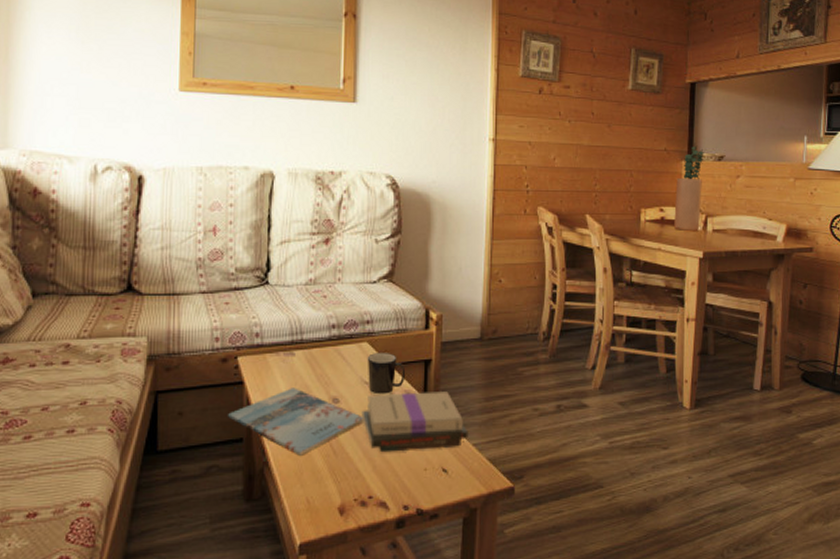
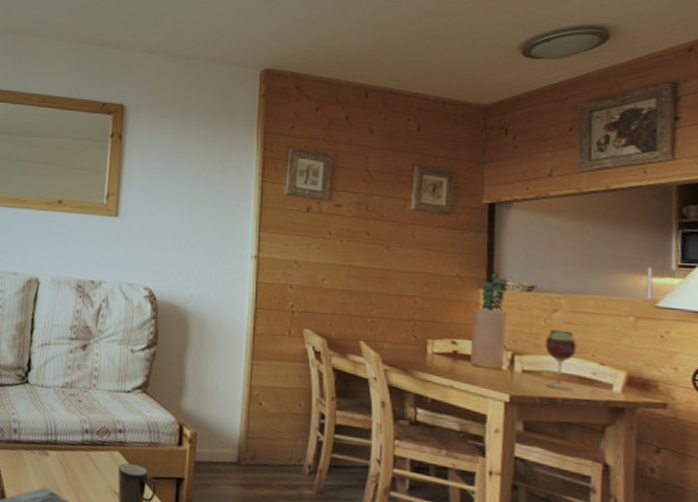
wineglass: none [729,193,753,244] -> present [545,329,577,391]

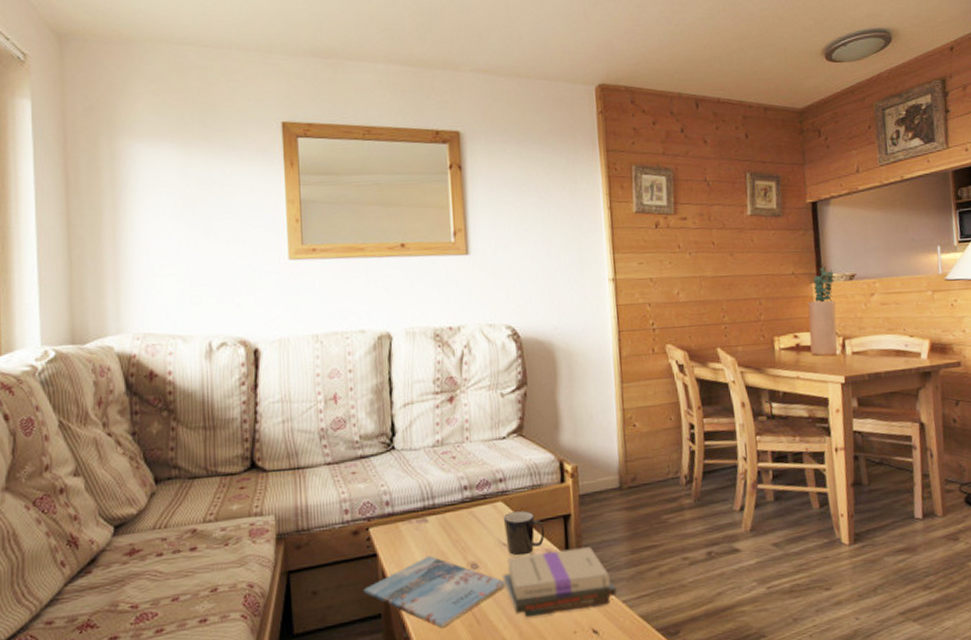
wineglass: present [545,329,577,391] -> none [867,311,892,365]

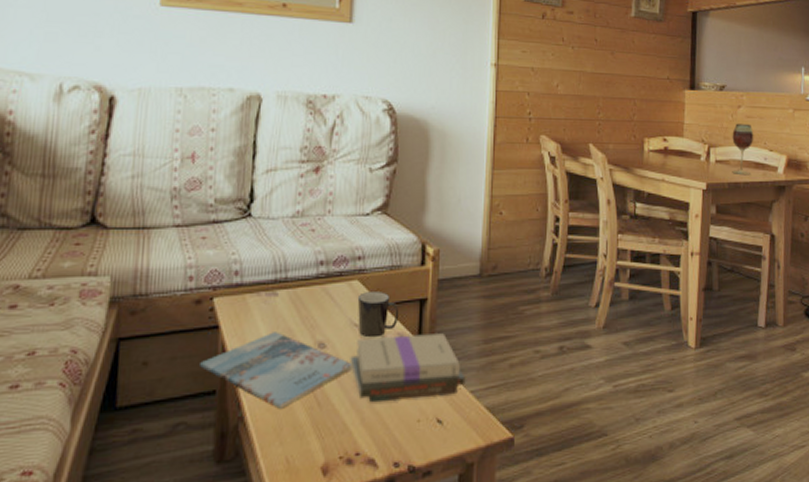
vase: present [808,263,838,357] -> none [677,71,706,163]
wineglass: none [867,311,892,365] -> present [732,123,754,176]

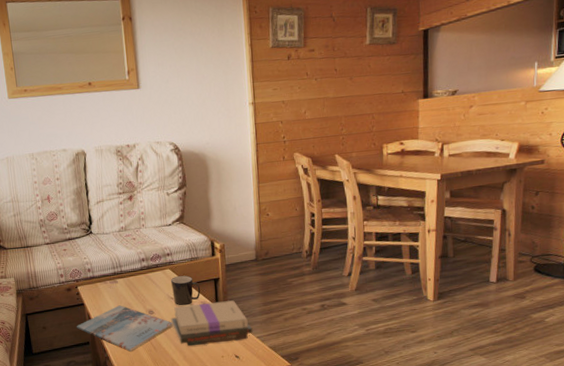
wineglass: present [732,123,754,176] -> none [464,120,486,164]

